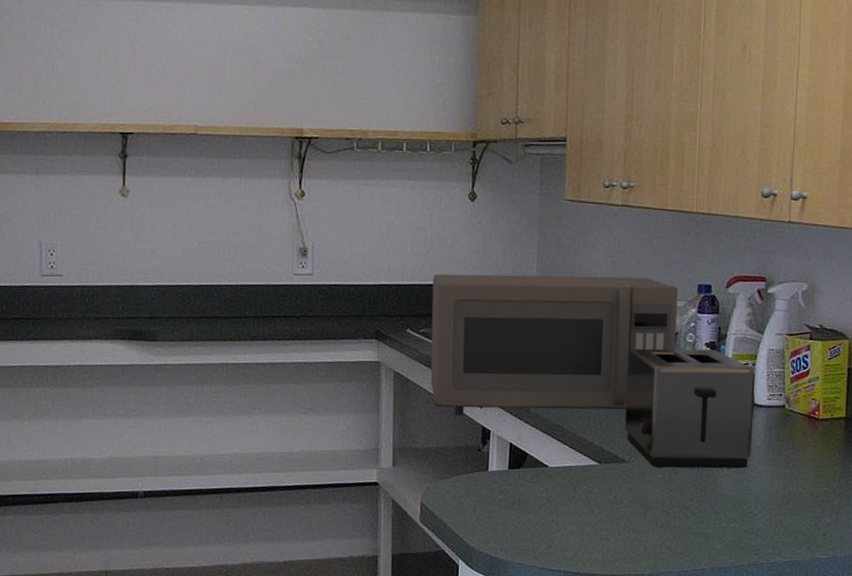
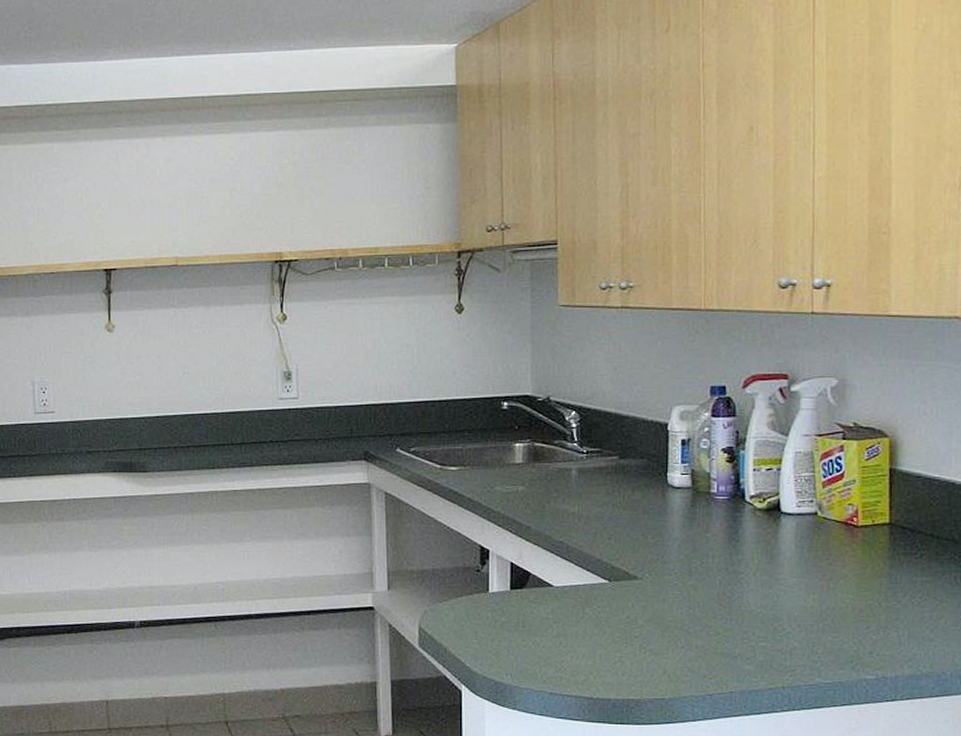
microwave: present [430,273,678,417] -> none [421,382,689,536]
toaster: present [625,348,756,469] -> none [635,455,782,584]

